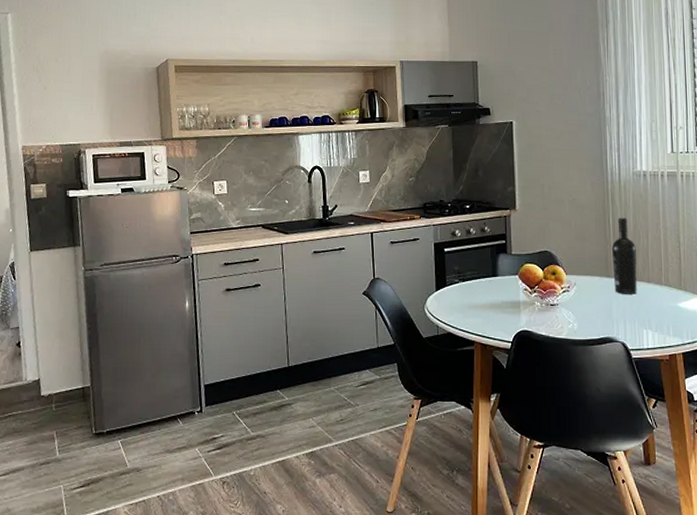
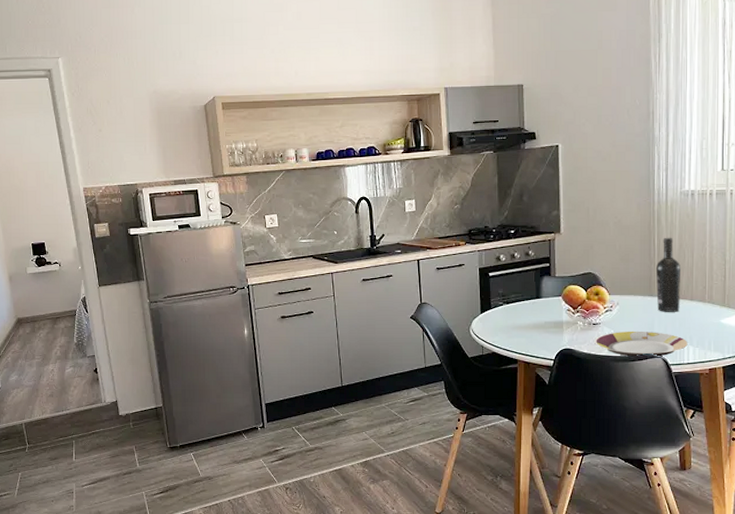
plate: none [553,313,647,341] -> present [595,331,688,357]

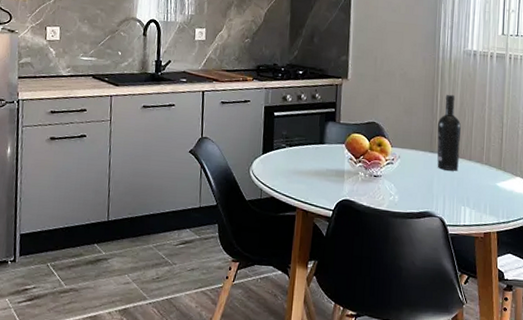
plate: present [595,331,688,357] -> none [374,186,465,216]

